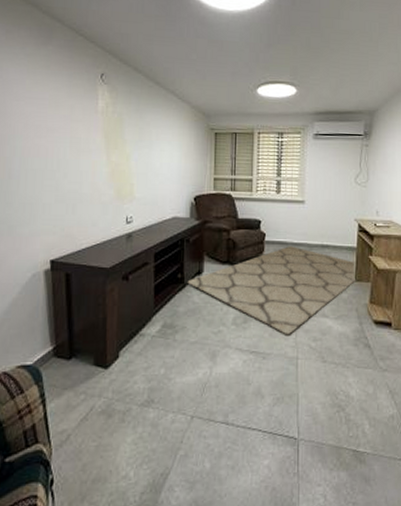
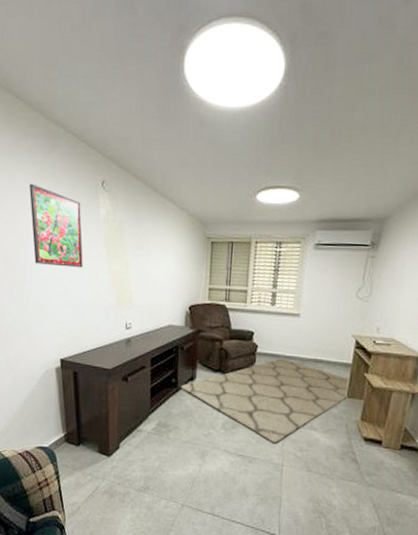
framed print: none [20,74,80,161] -> present [29,183,83,268]

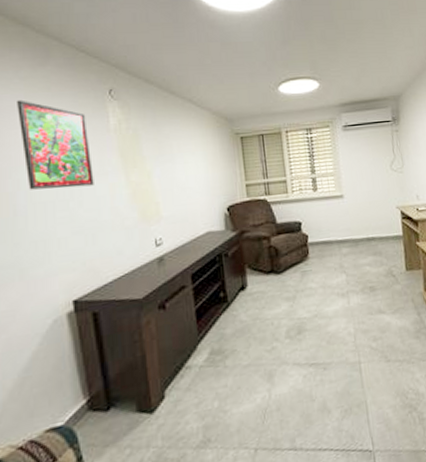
rug: present [180,359,349,443] -> none [231,244,408,340]

